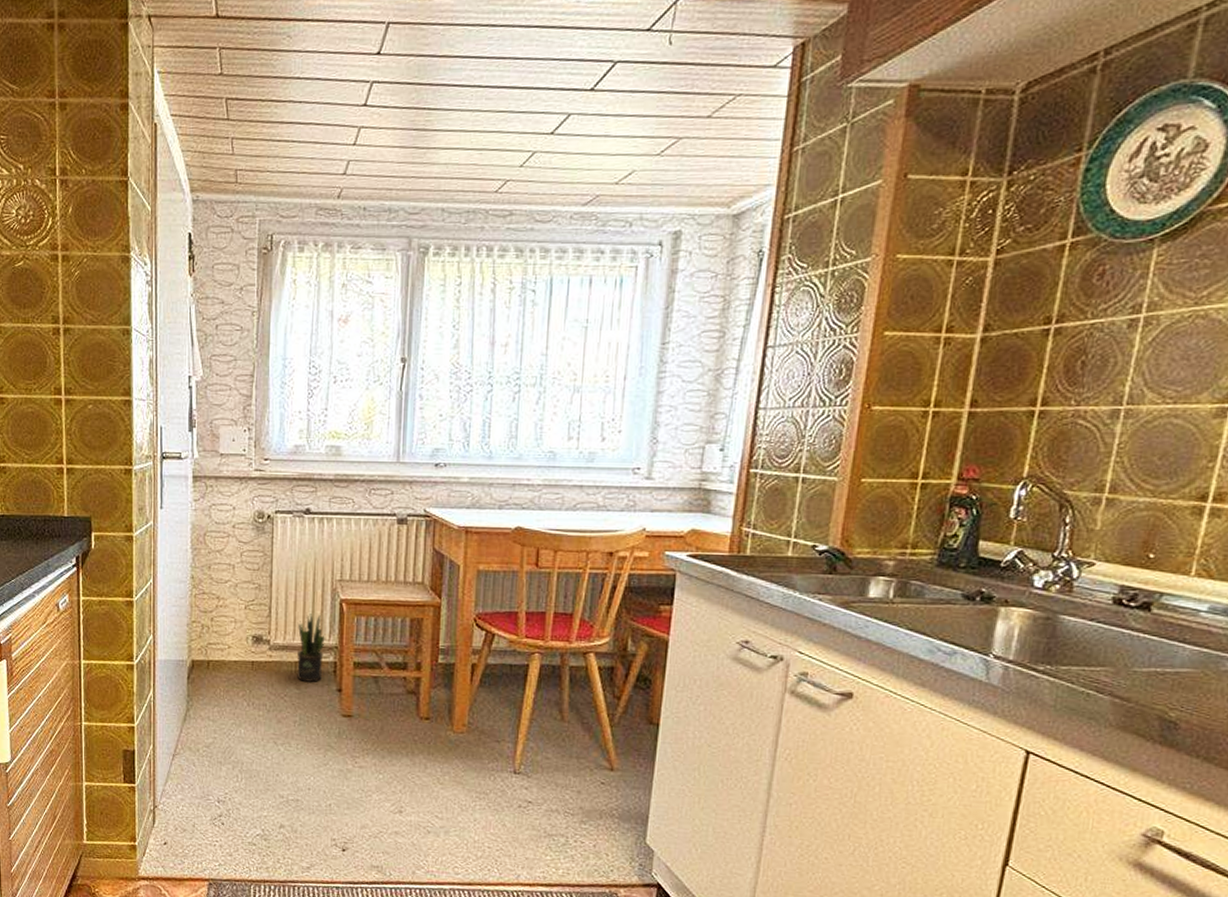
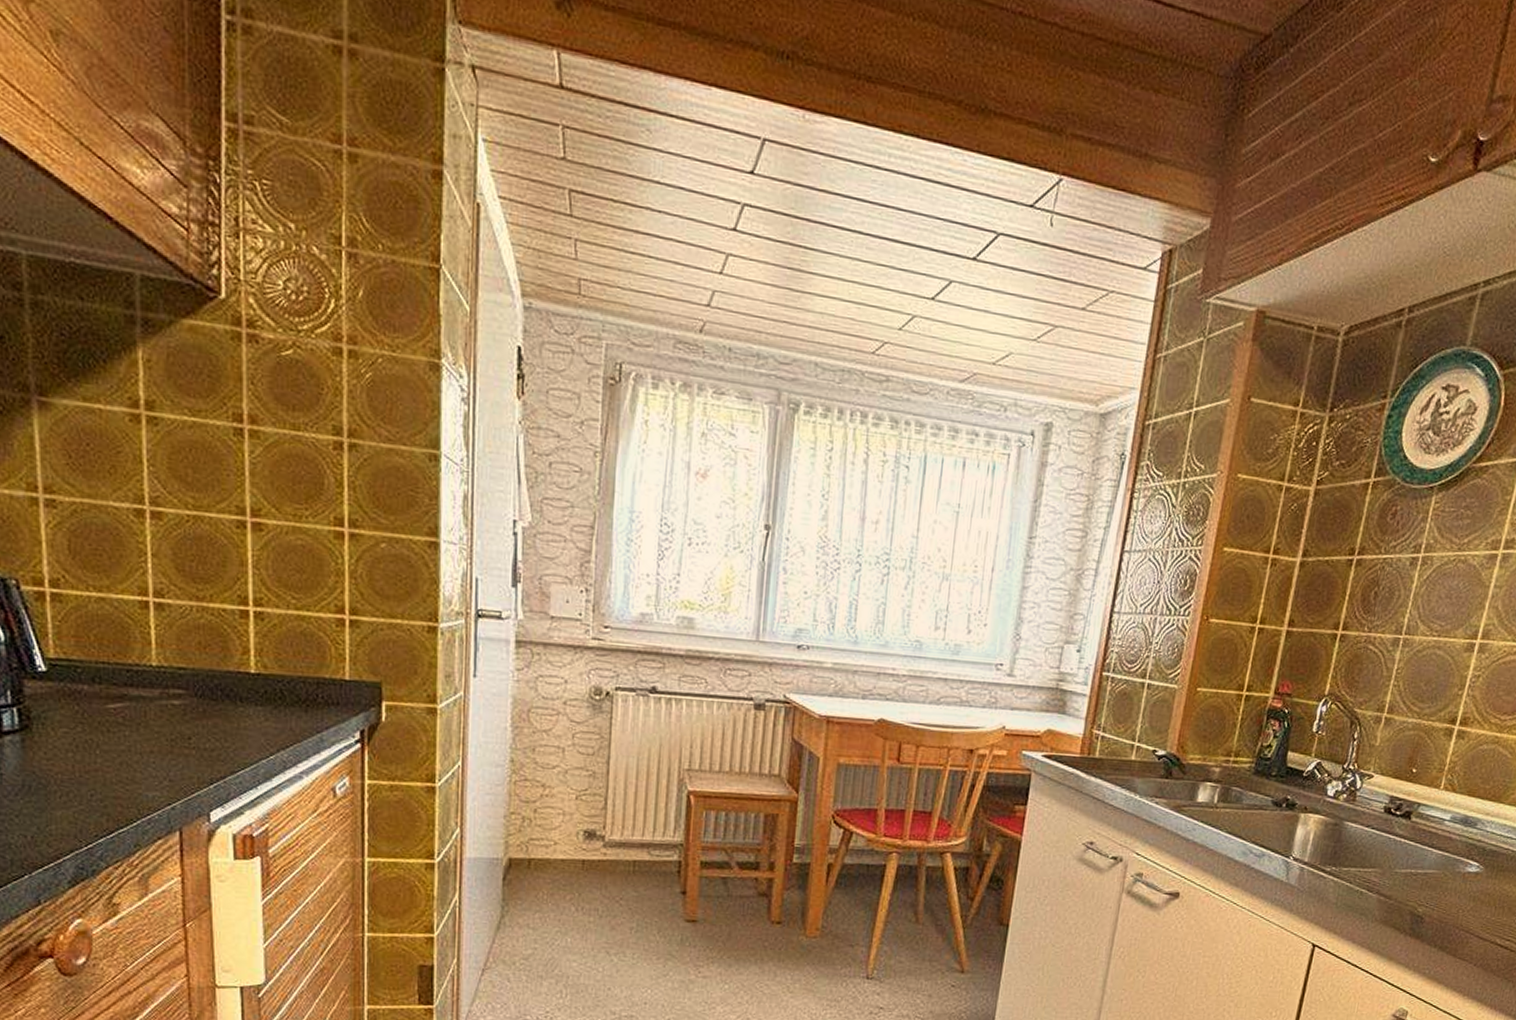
potted plant: present [297,613,325,682] -> none [635,806,670,884]

